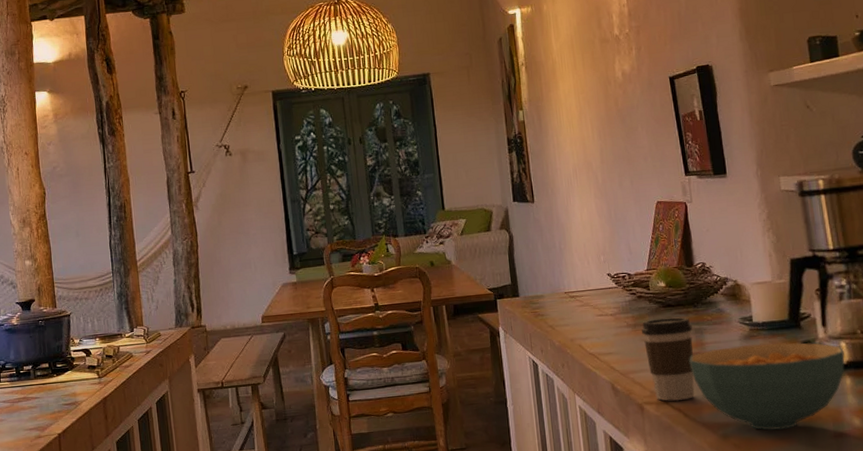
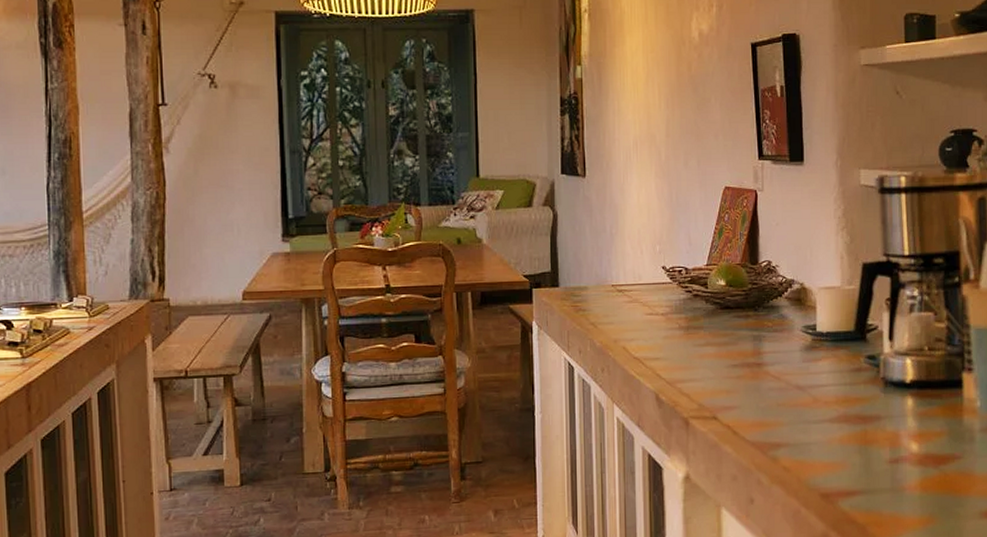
coffee cup: present [642,317,695,401] -> none [695,321,751,416]
cereal bowl: present [689,343,845,430] -> none [744,356,909,453]

